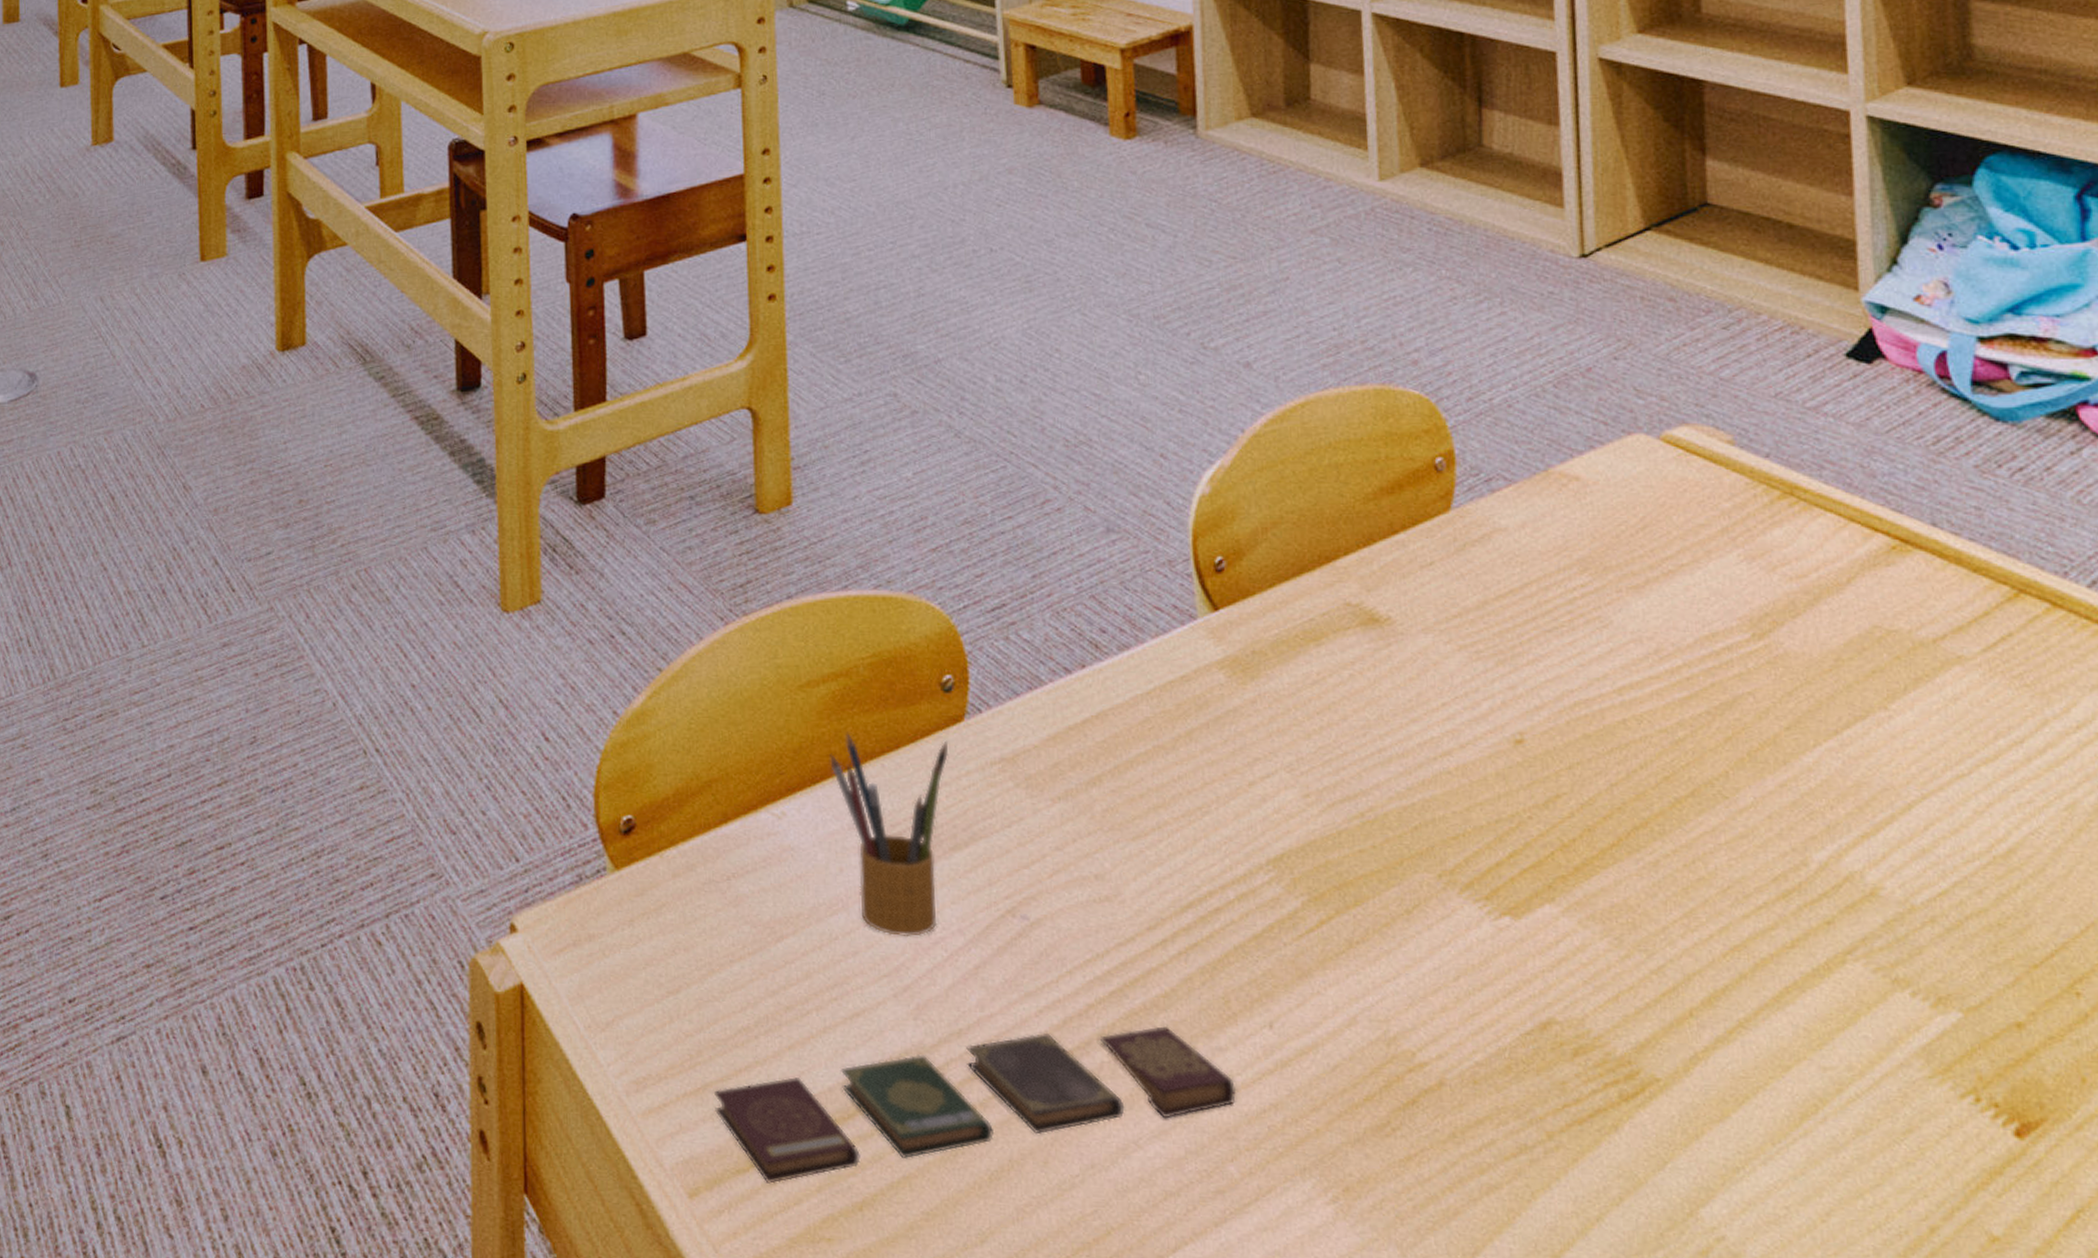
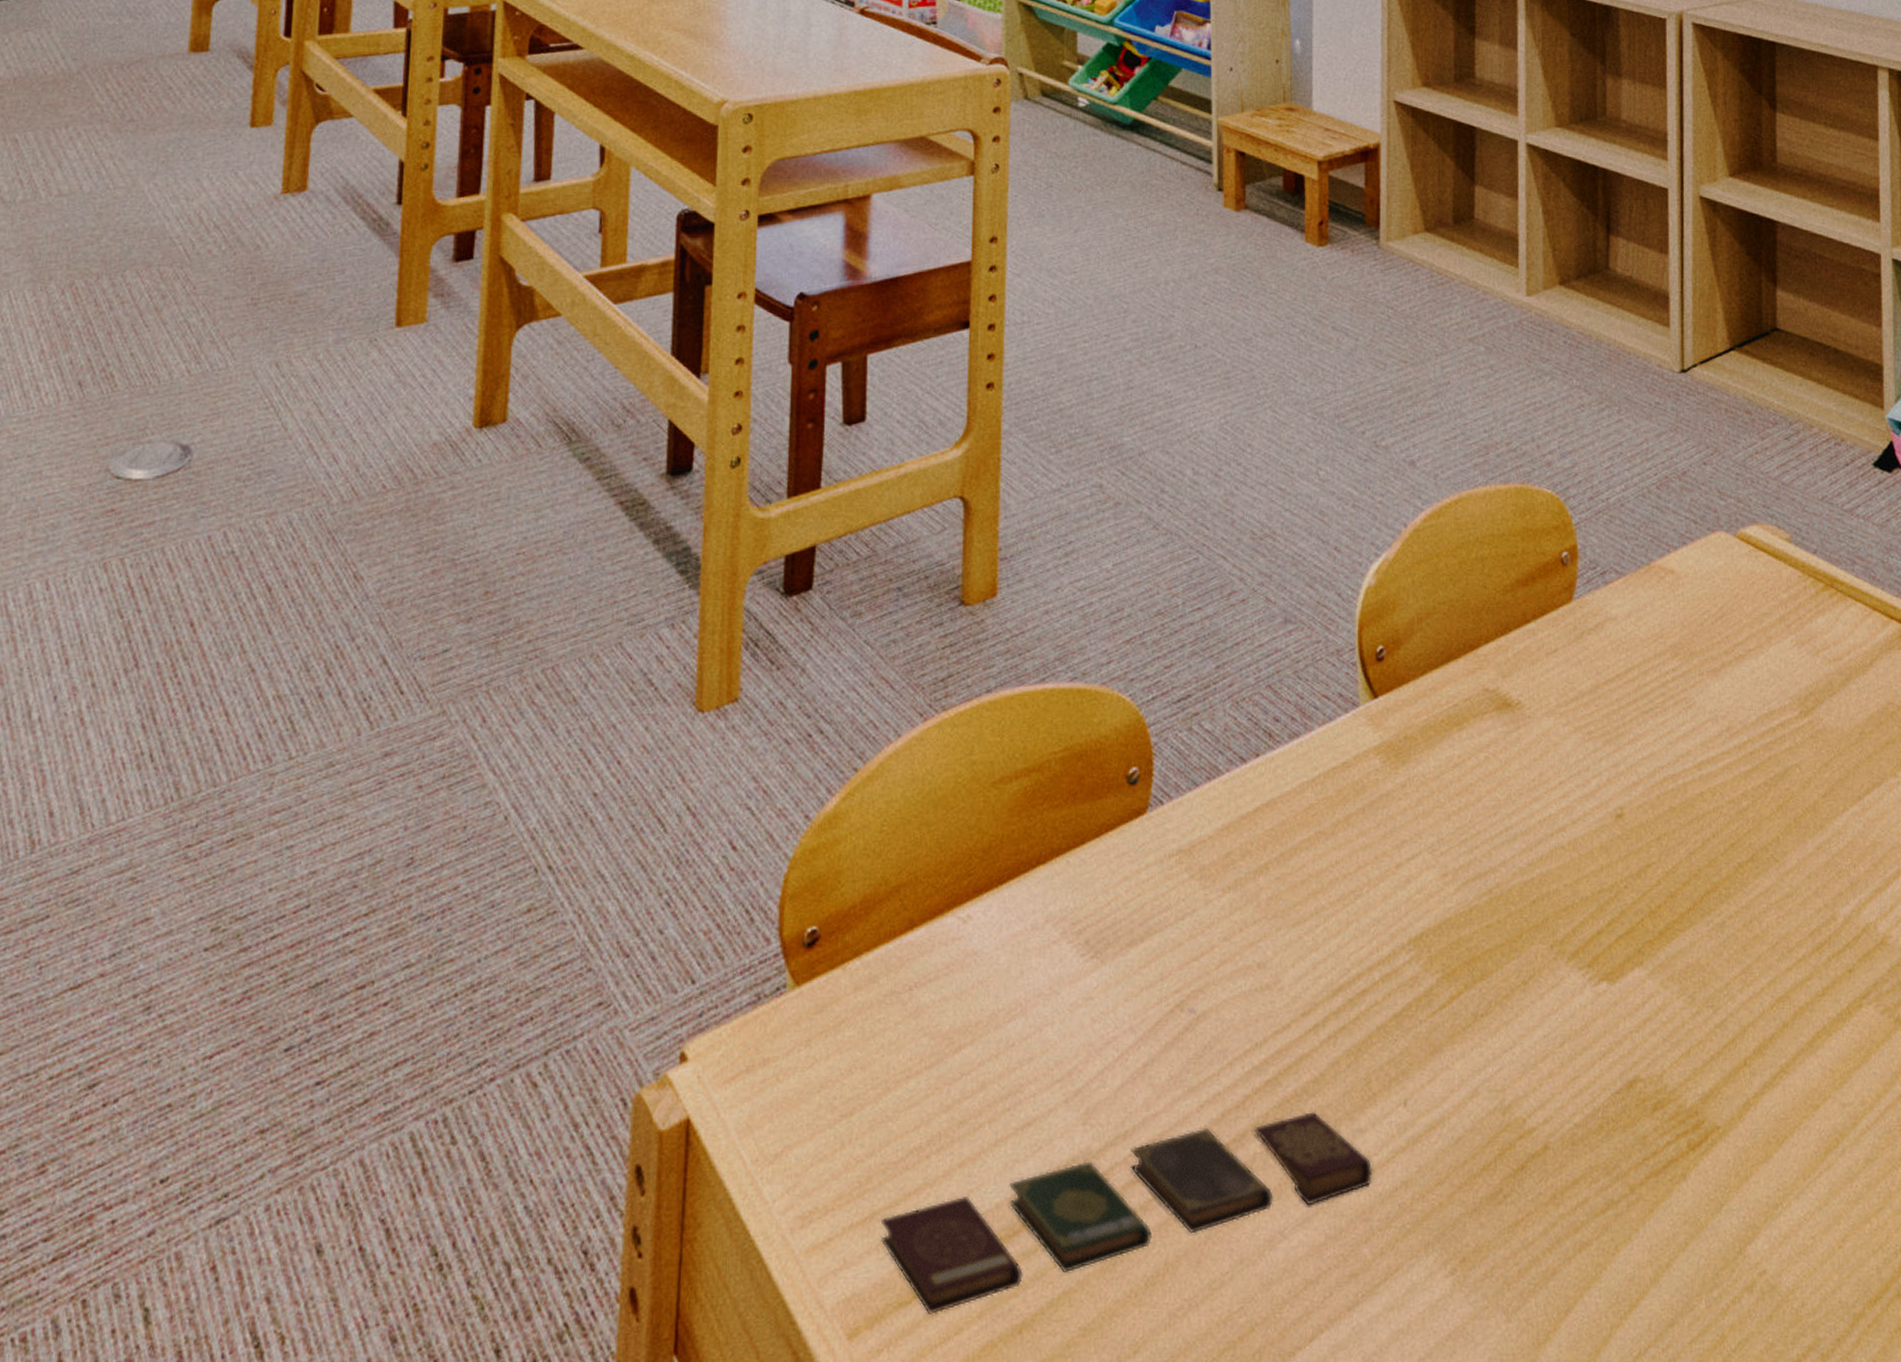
pencil box: present [830,731,949,938] -> none [1018,828,1131,1039]

